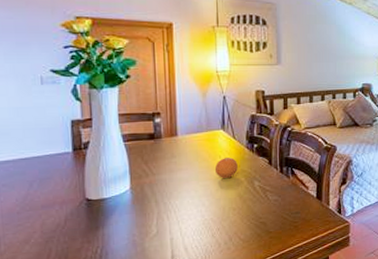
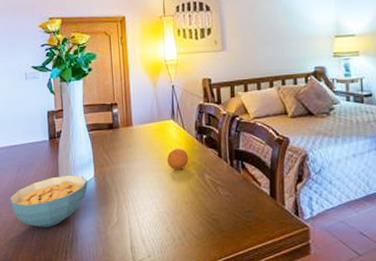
cereal bowl: none [17,188,122,246] -> present [10,175,88,227]

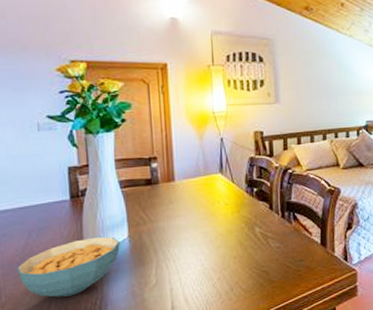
fruit: present [166,149,188,170] -> none [213,203,238,225]

